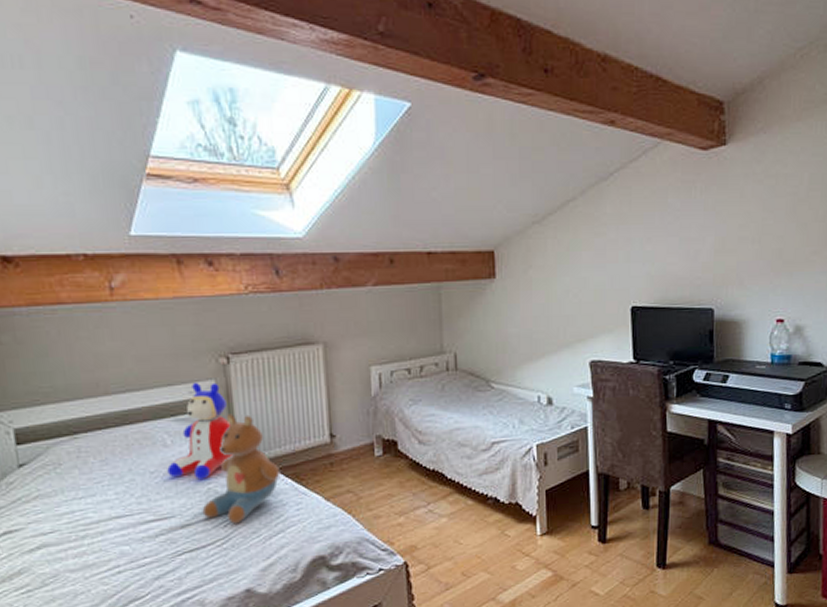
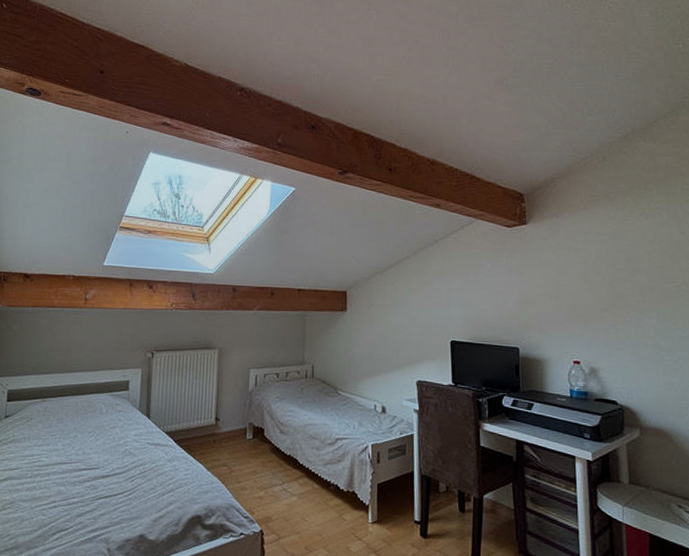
stuffed animal: present [167,382,234,480] -> none [100,368,148,442]
stuffed toy: present [202,414,281,524] -> none [118,394,177,480]

